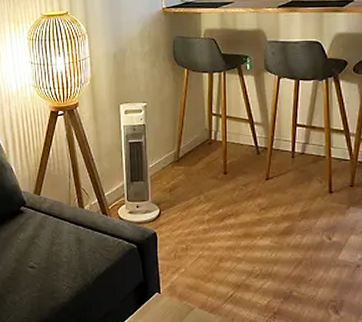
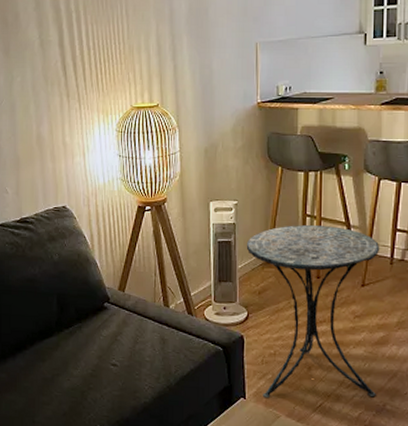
side table: none [156,124,283,292] -> present [246,225,380,399]

